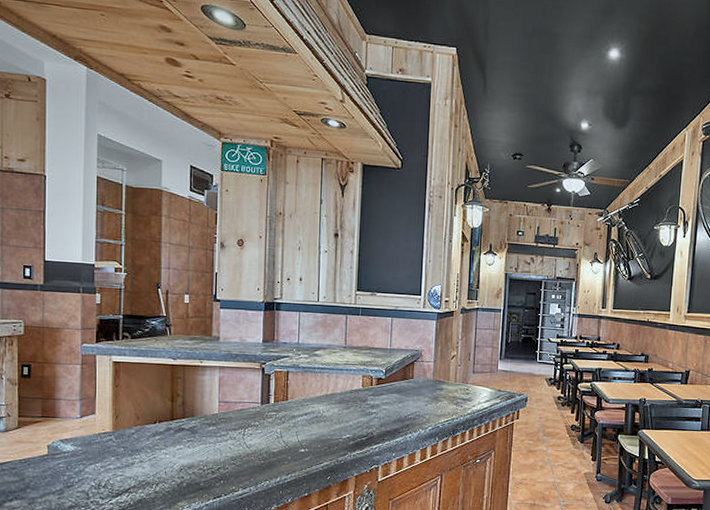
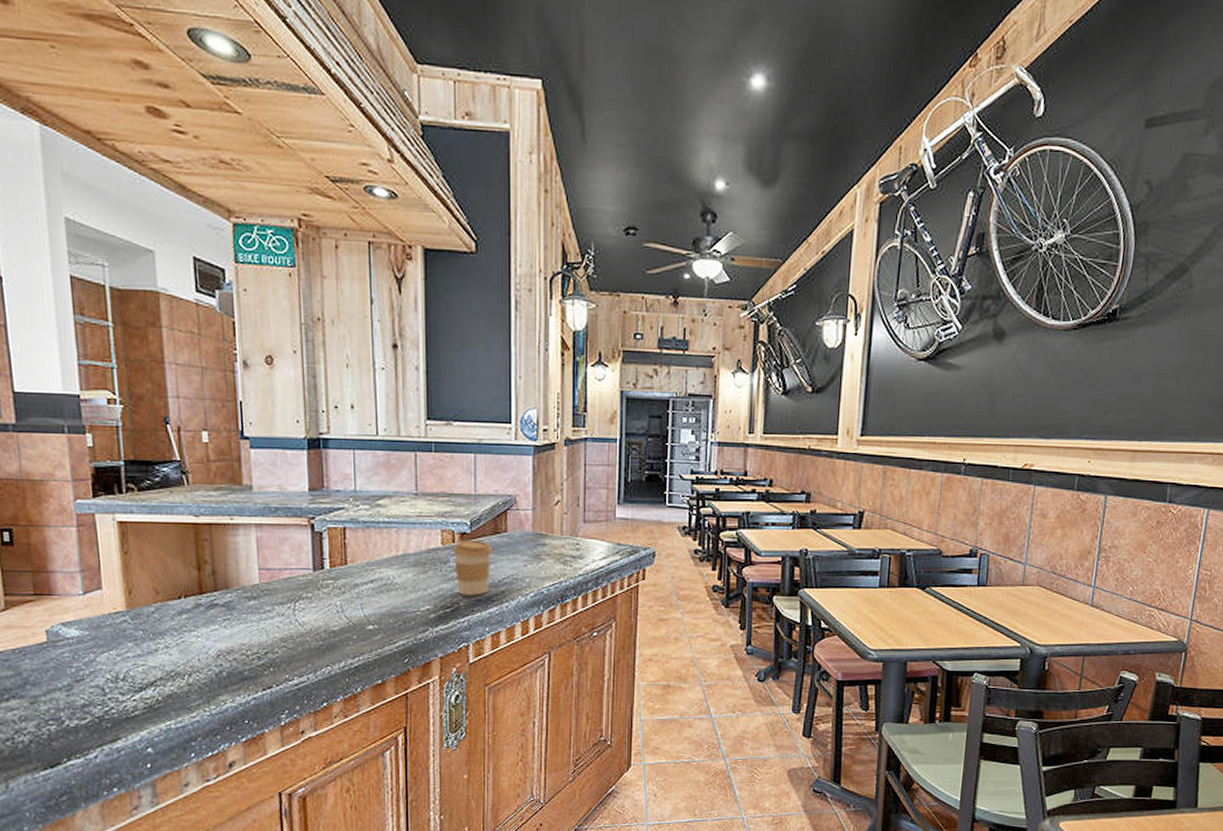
coffee cup: none [371,383,402,428] -> present [453,539,493,596]

